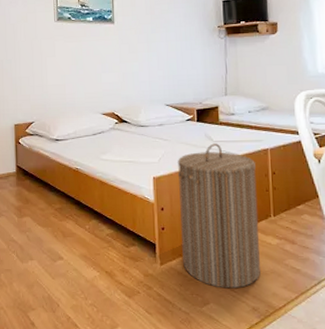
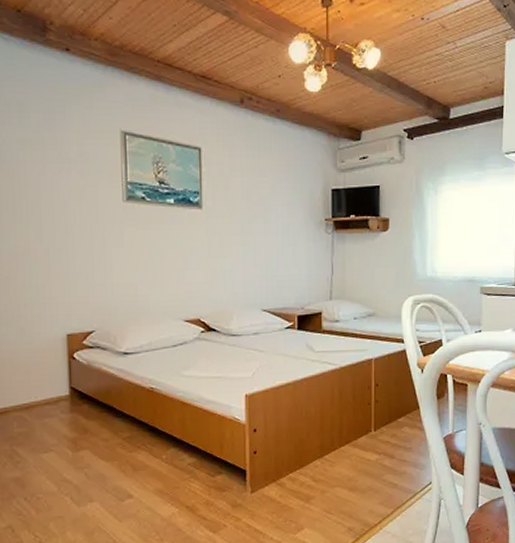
laundry hamper: present [177,143,260,289] -> none [273,354,359,511]

